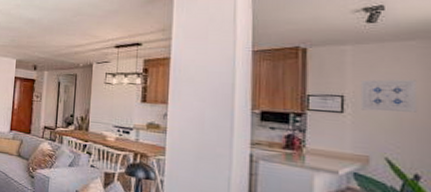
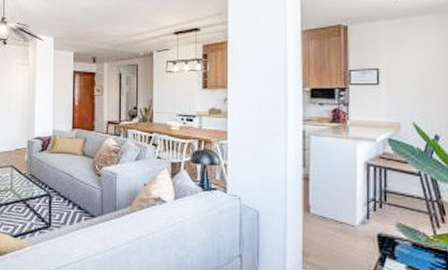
wall art: present [360,79,418,112] -> none [392,49,437,81]

